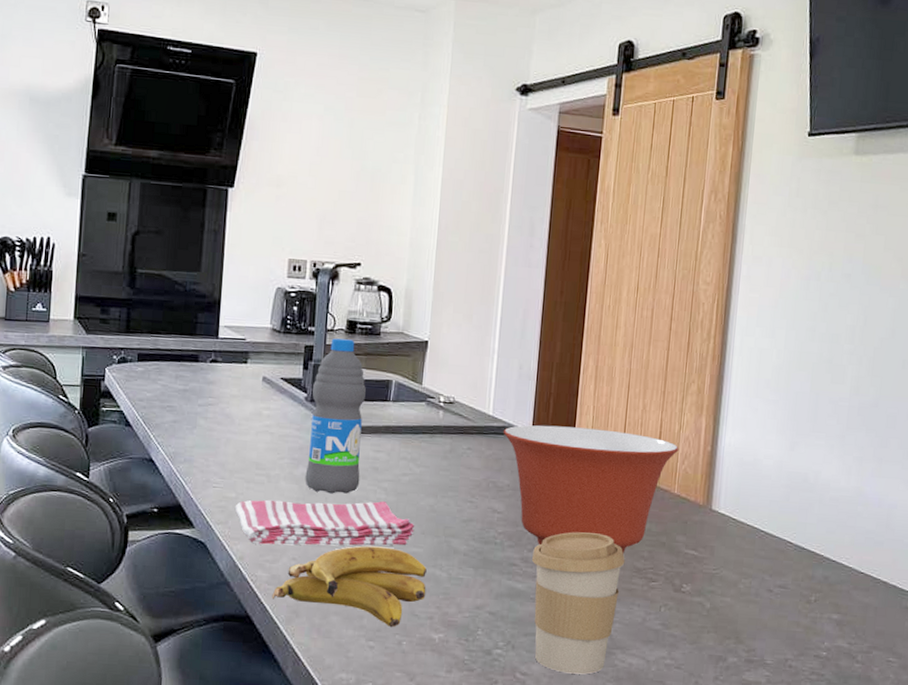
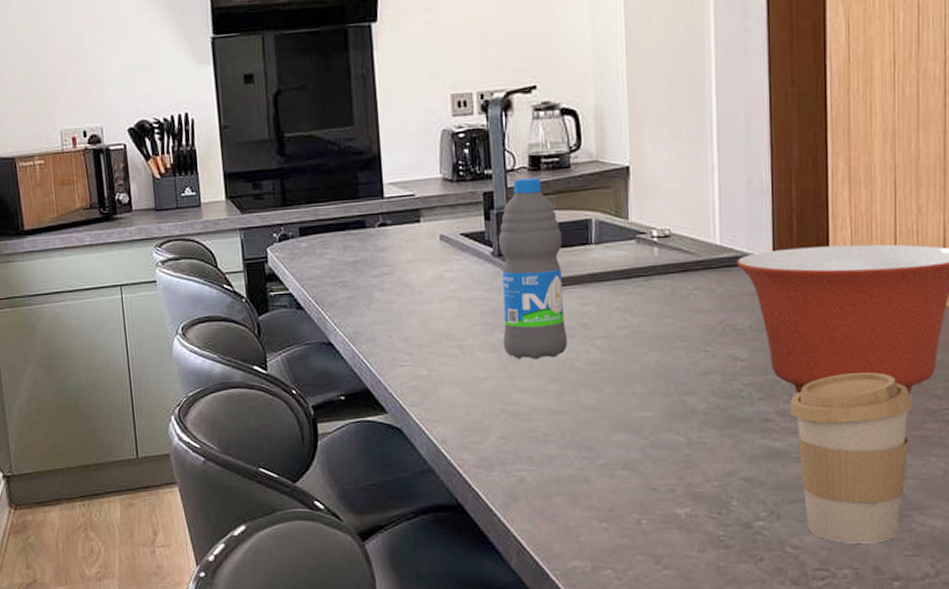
dish towel: present [234,499,415,546] -> none [428,362,641,425]
banana: present [272,546,427,628] -> none [483,414,663,506]

